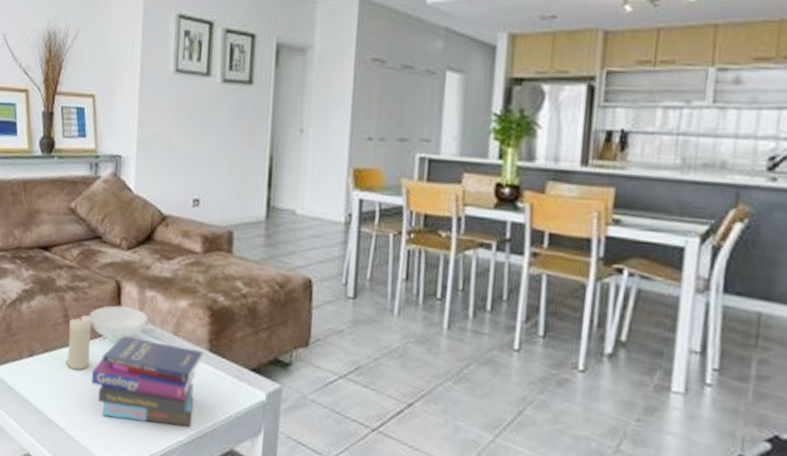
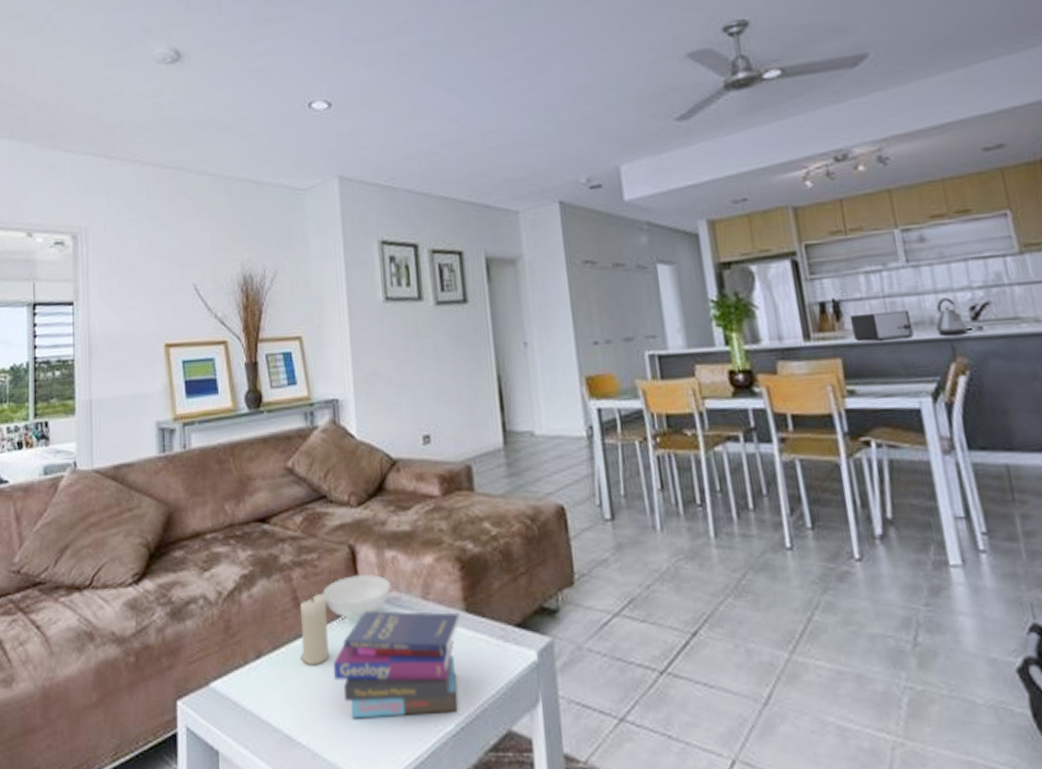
toaster: none [634,147,702,179] -> present [849,310,914,342]
kettle: none [725,144,761,184] -> present [936,298,968,337]

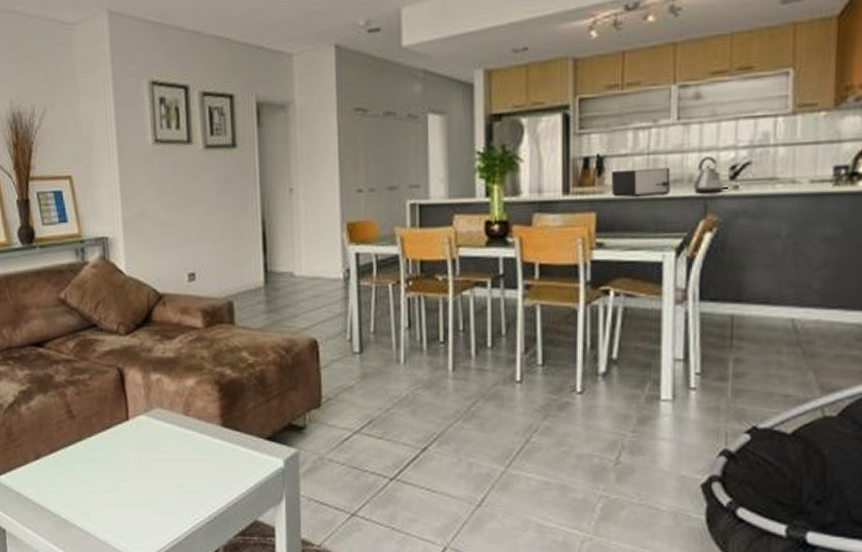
candle: present [299,593,330,664] -> none [73,407,101,465]
bowl: present [322,575,391,621] -> none [93,394,155,431]
books: present [332,610,460,719] -> none [103,423,217,509]

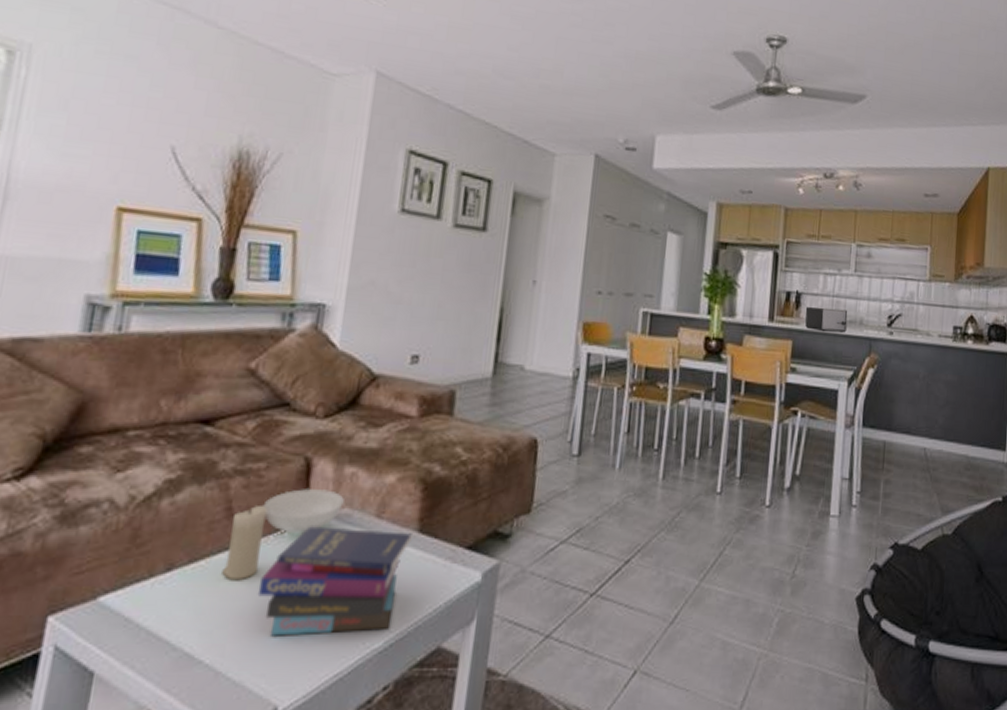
candle: none [73,407,101,465] -> present [222,504,268,579]
bowl: none [93,394,155,431] -> present [263,489,345,536]
books: none [103,423,217,509] -> present [257,526,412,636]
kettle: present [694,157,725,195] -> none [863,305,884,337]

